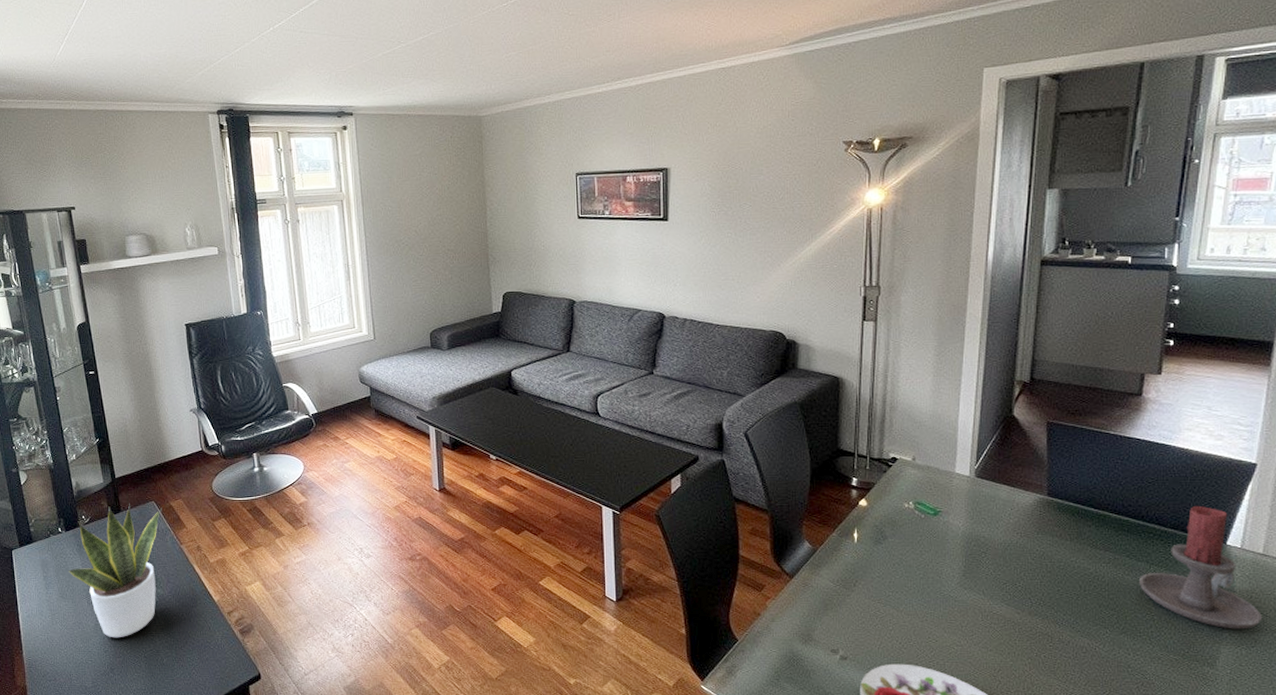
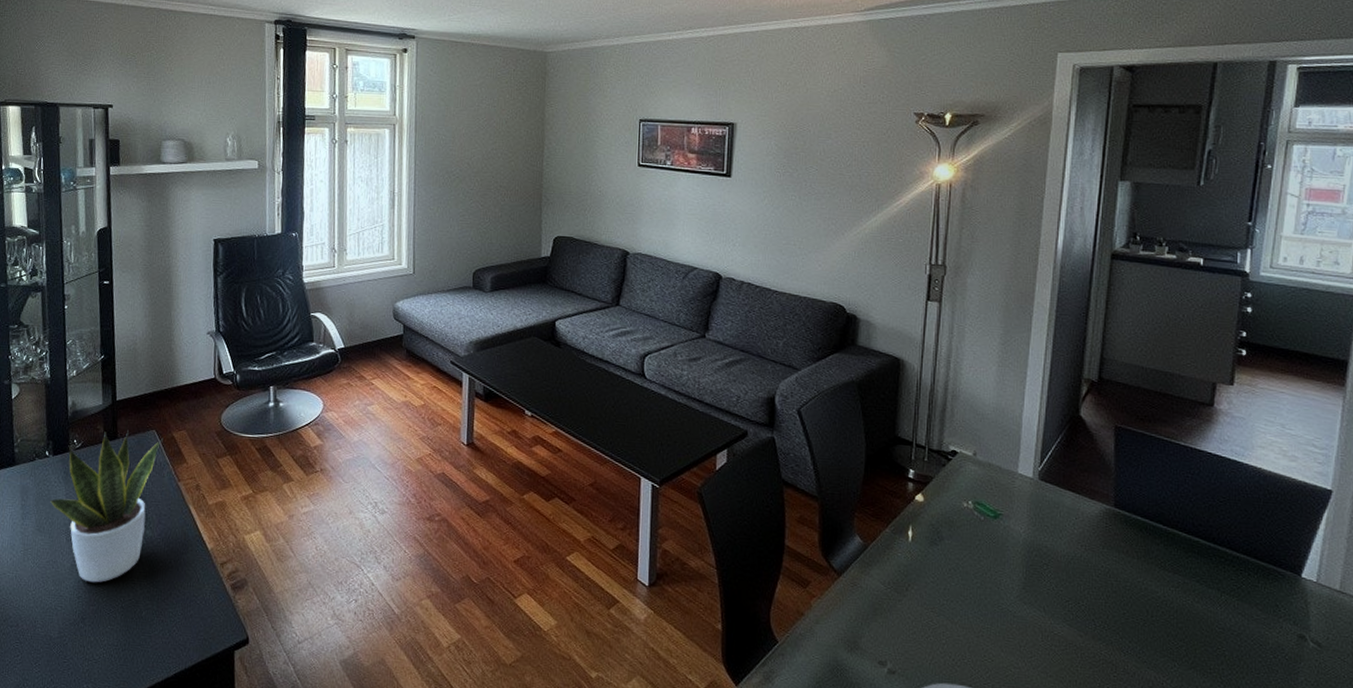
candle holder: present [1140,505,1262,629] -> none [1210,530,1339,674]

